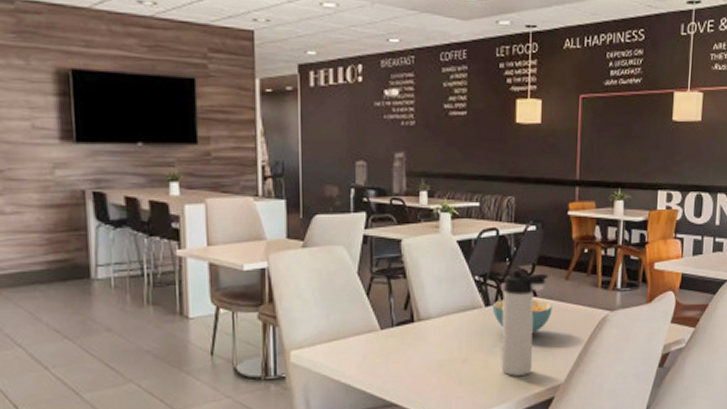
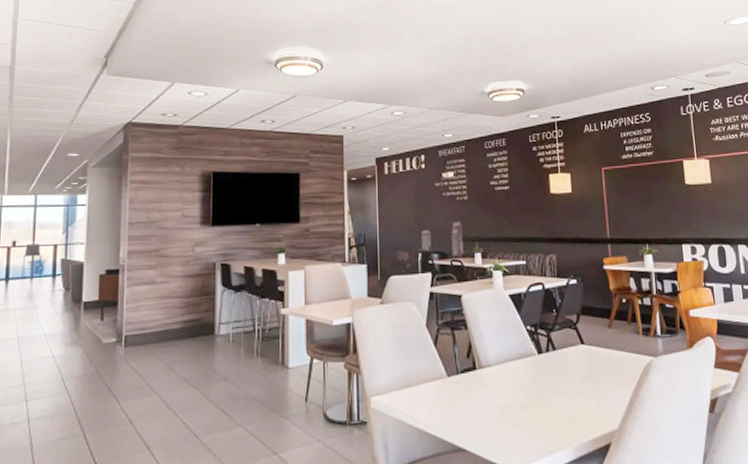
cereal bowl: present [492,300,552,333] -> none [544,347,600,379]
thermos bottle: present [501,270,549,376] -> none [552,320,593,422]

